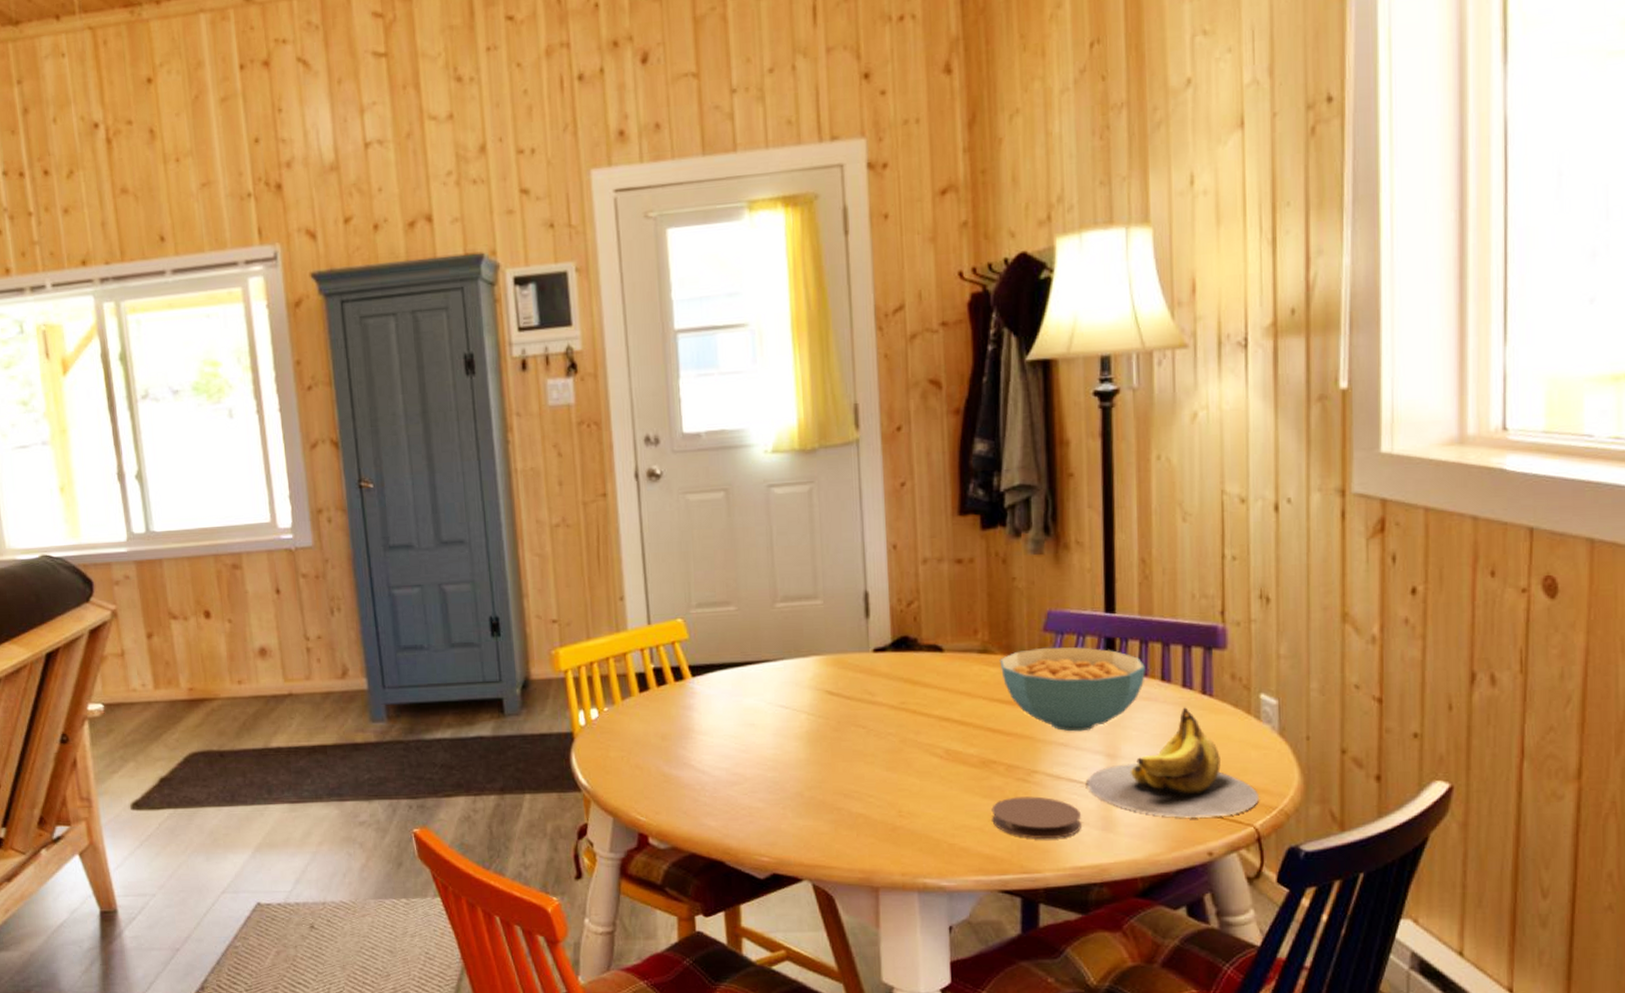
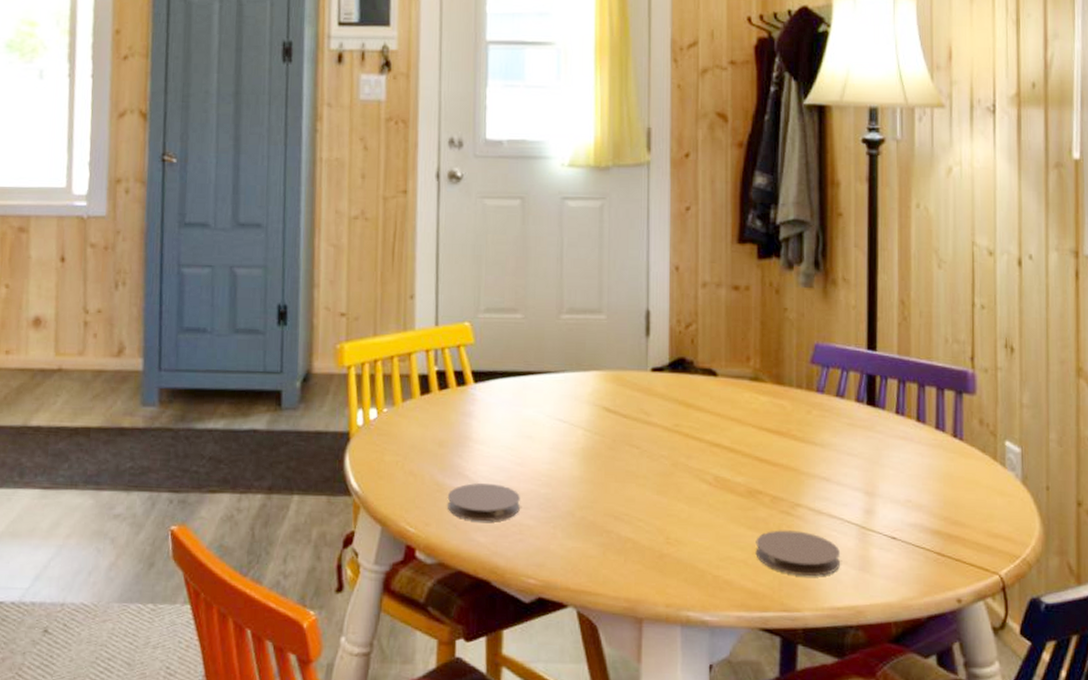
coaster: none [675,771,748,807] -> present [448,483,520,522]
cereal bowl: present [999,646,1145,732] -> none [769,379,902,467]
banana: present [1087,707,1259,819] -> none [846,449,1004,563]

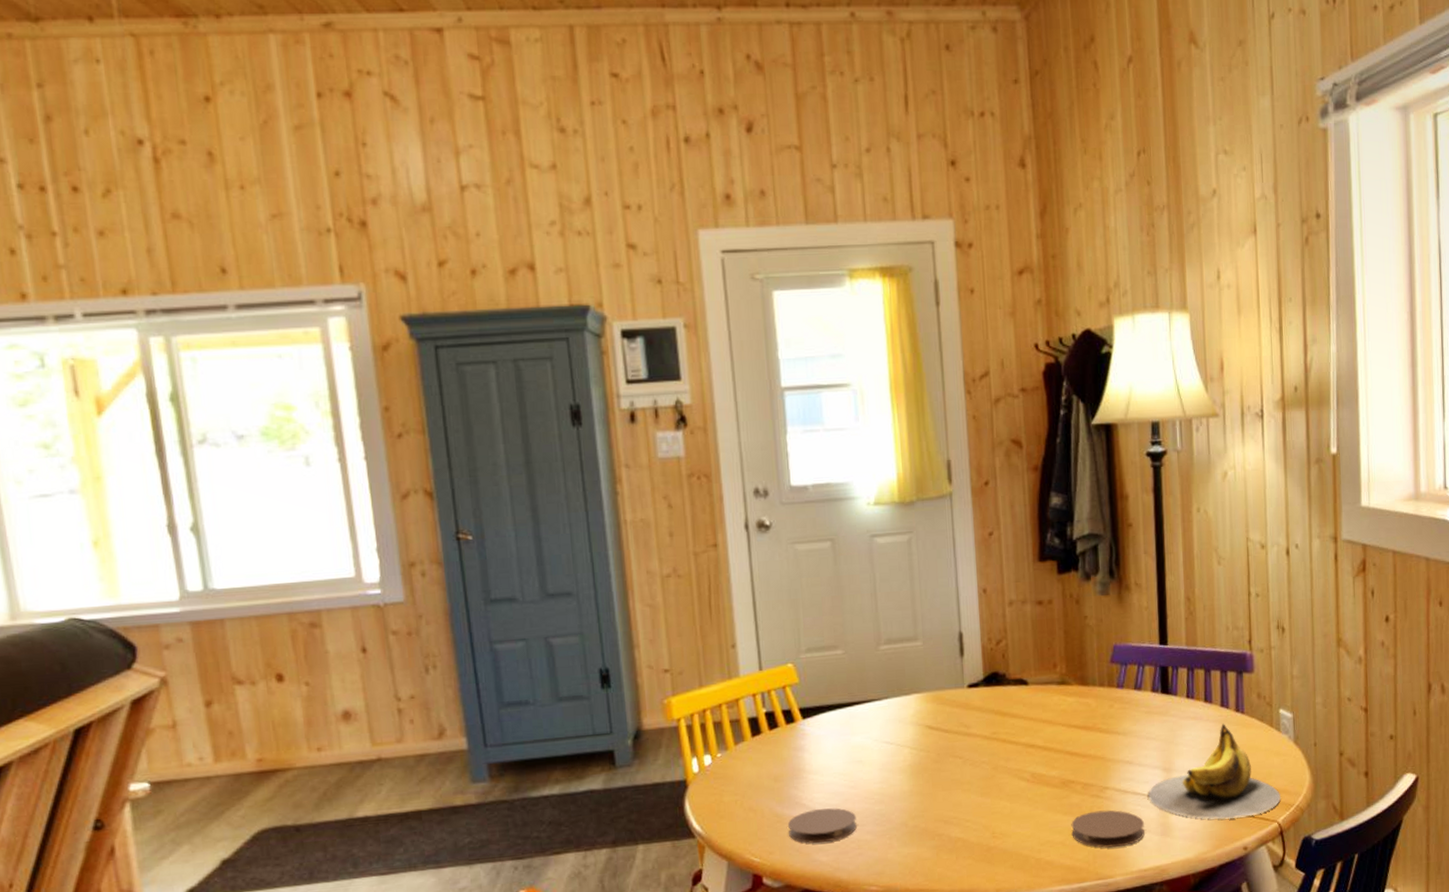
banana: none [846,449,1004,563] -> present [1148,724,1281,820]

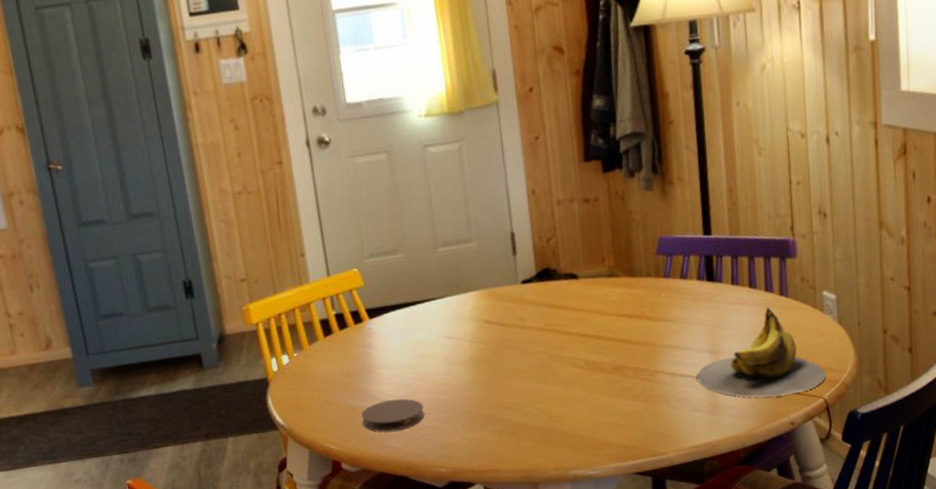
coaster: present [1071,810,1145,848] -> none [624,392,695,427]

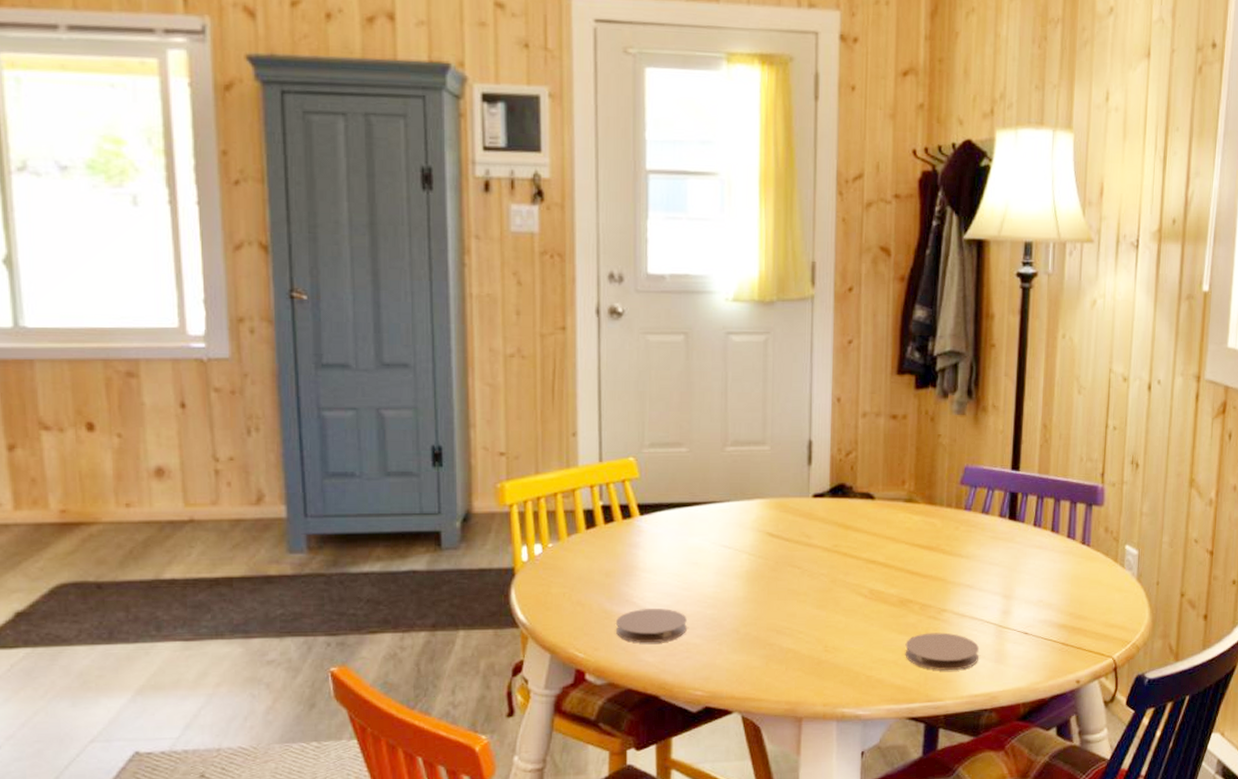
coaster: none [624,392,695,427] -> present [905,632,979,671]
banana: present [697,307,826,397] -> none [986,555,1118,652]

